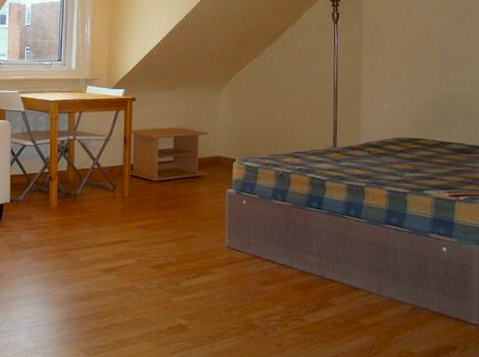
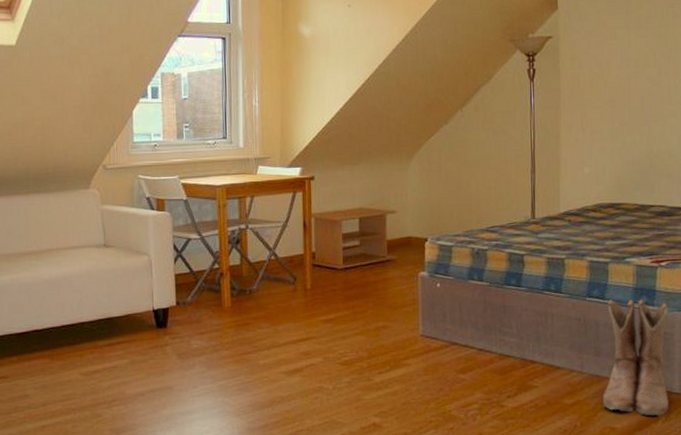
boots: none [400,228,468,345] -> present [603,299,669,416]

